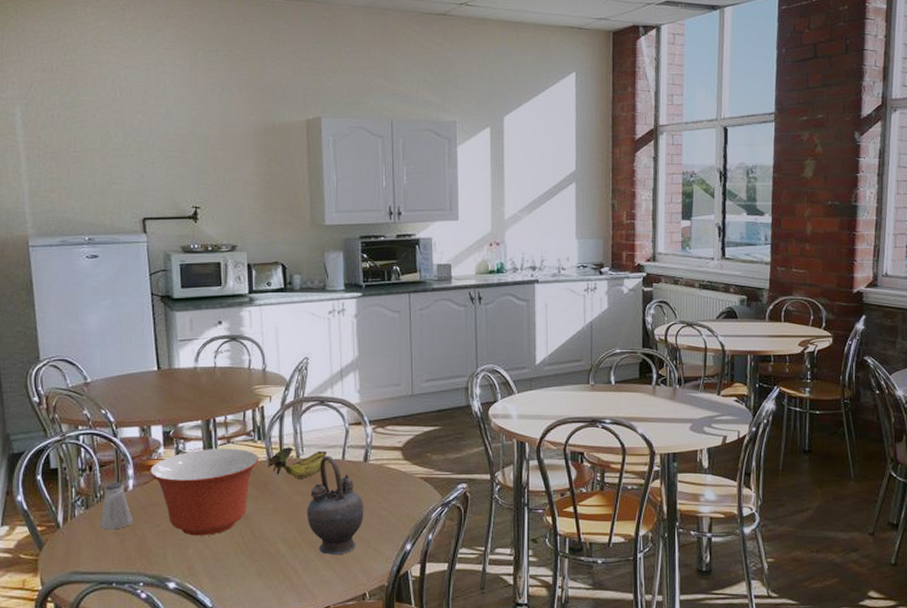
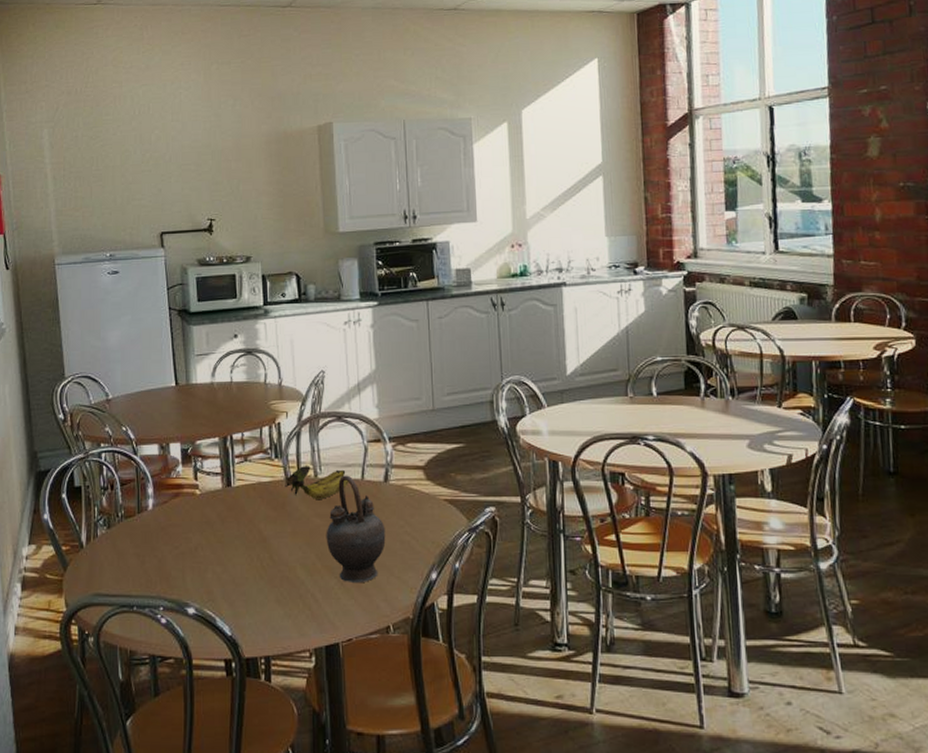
saltshaker: present [100,482,133,530] -> none [121,501,153,551]
mixing bowl: present [150,448,259,536] -> none [169,467,277,559]

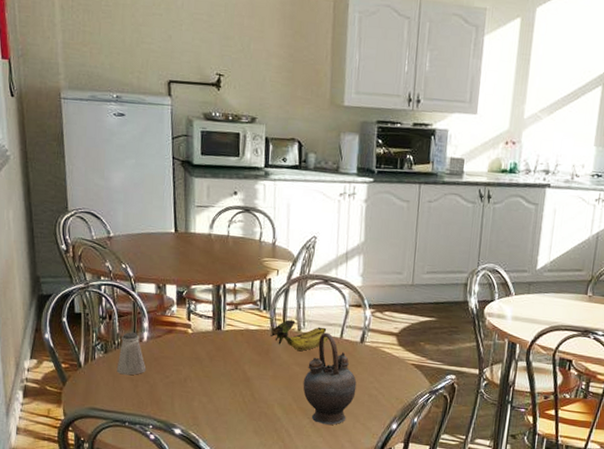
saltshaker: none [121,501,153,551] -> present [116,332,146,376]

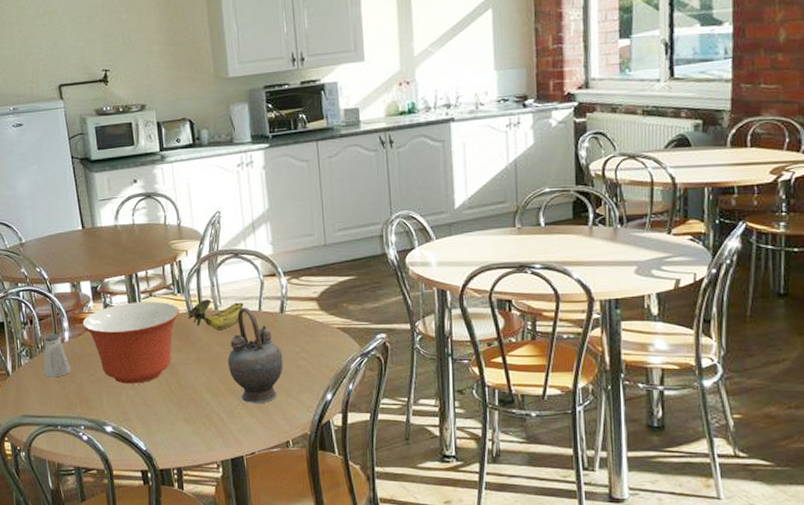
mixing bowl: none [163,312,263,392] -> present [82,301,180,384]

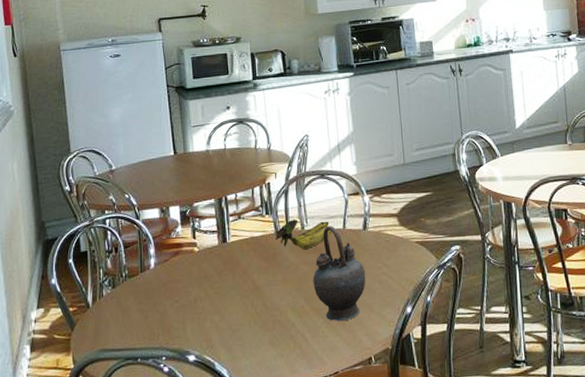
saltshaker: present [43,334,72,378] -> none [125,261,156,308]
mixing bowl: present [82,301,180,384] -> none [169,223,268,309]

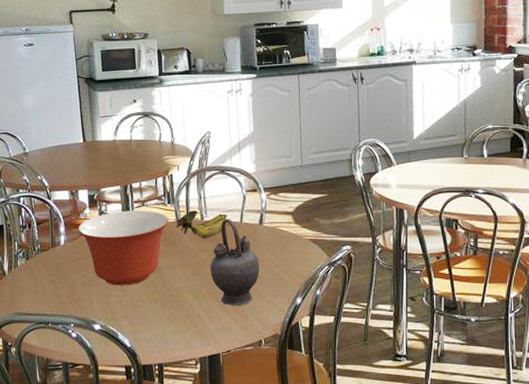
mixing bowl: none [169,223,268,309] -> present [78,210,169,285]

